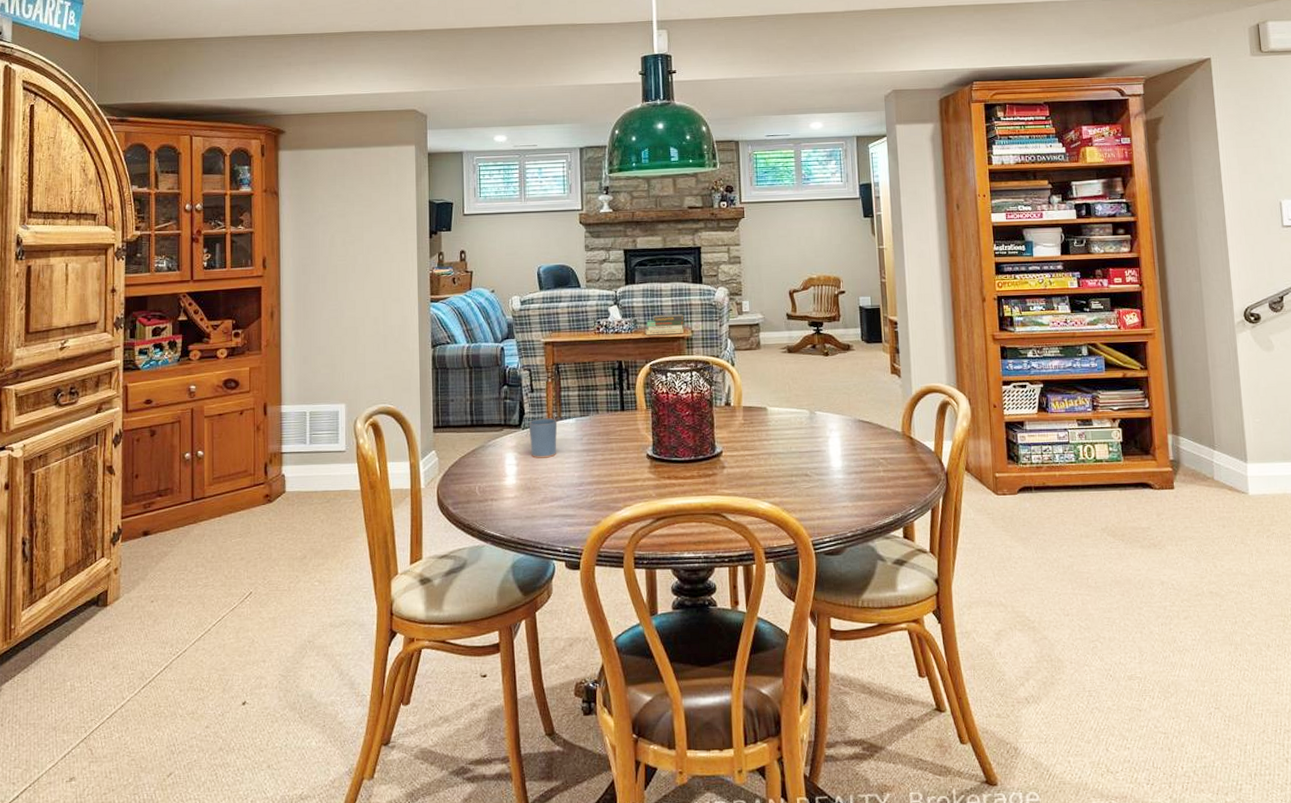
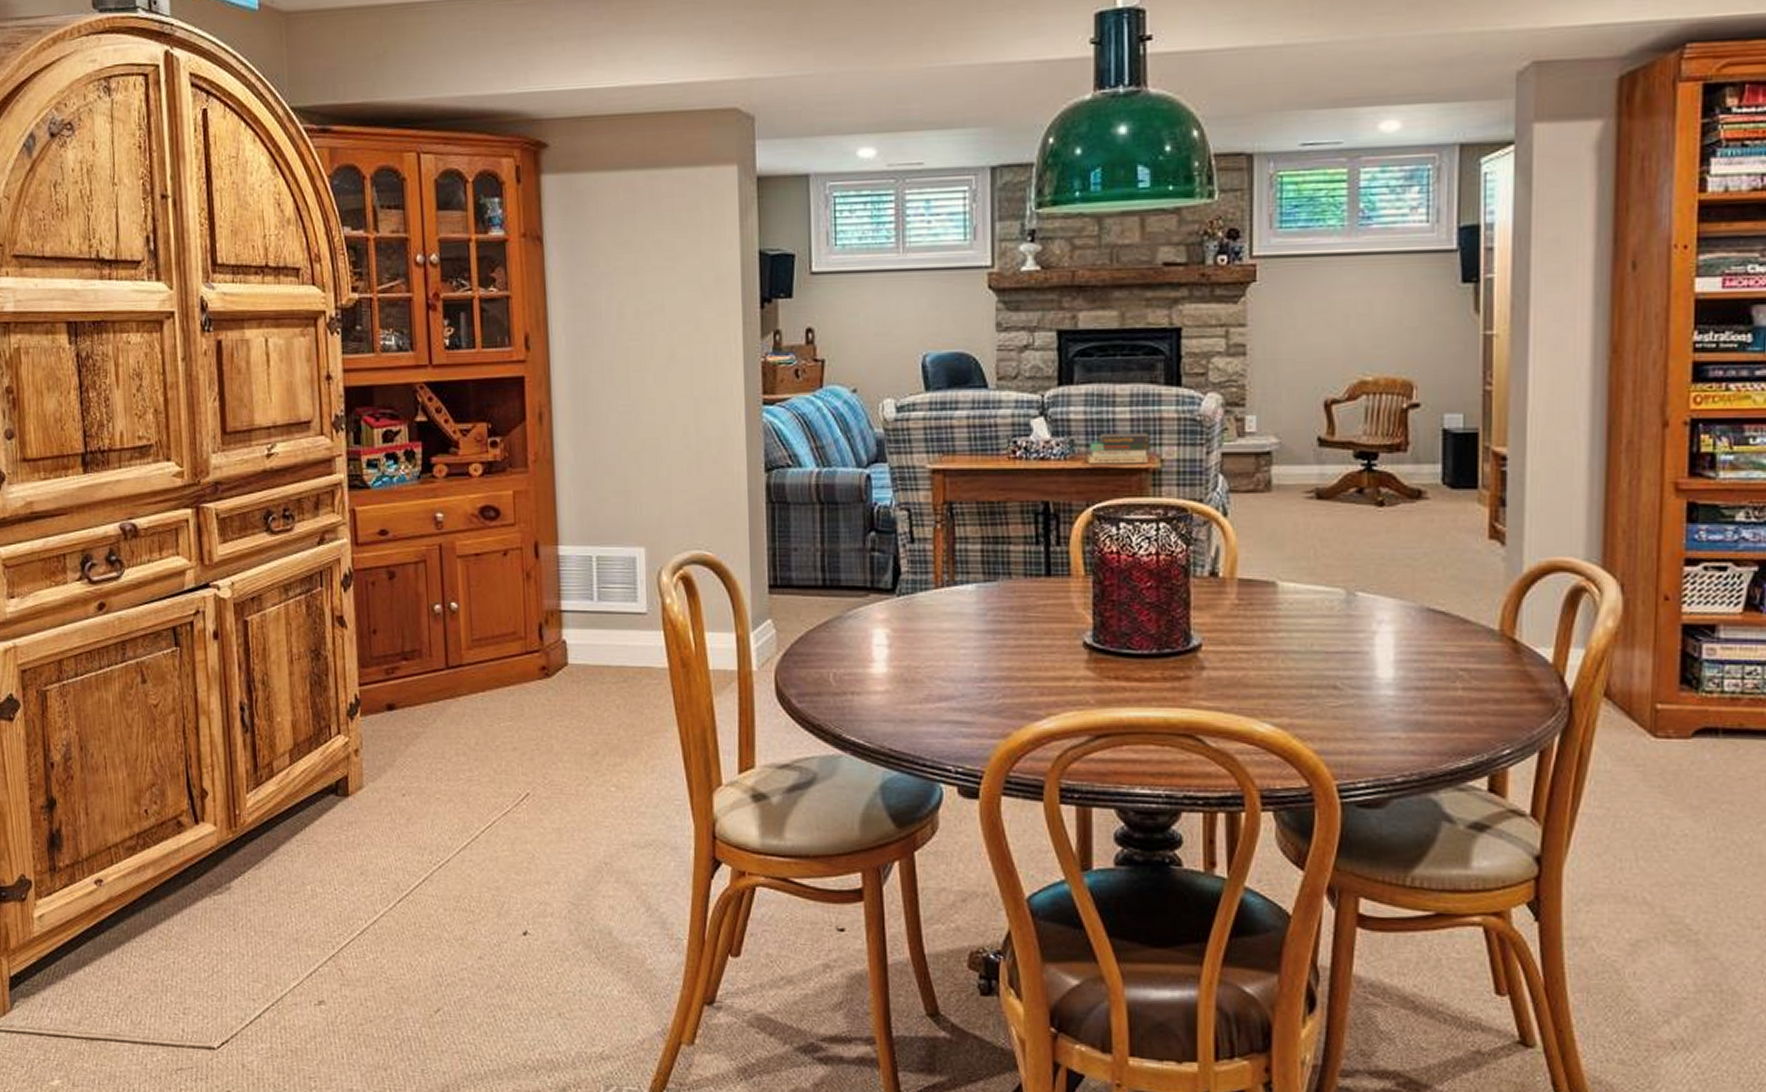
mug: present [528,418,558,459] -> none [906,581,950,639]

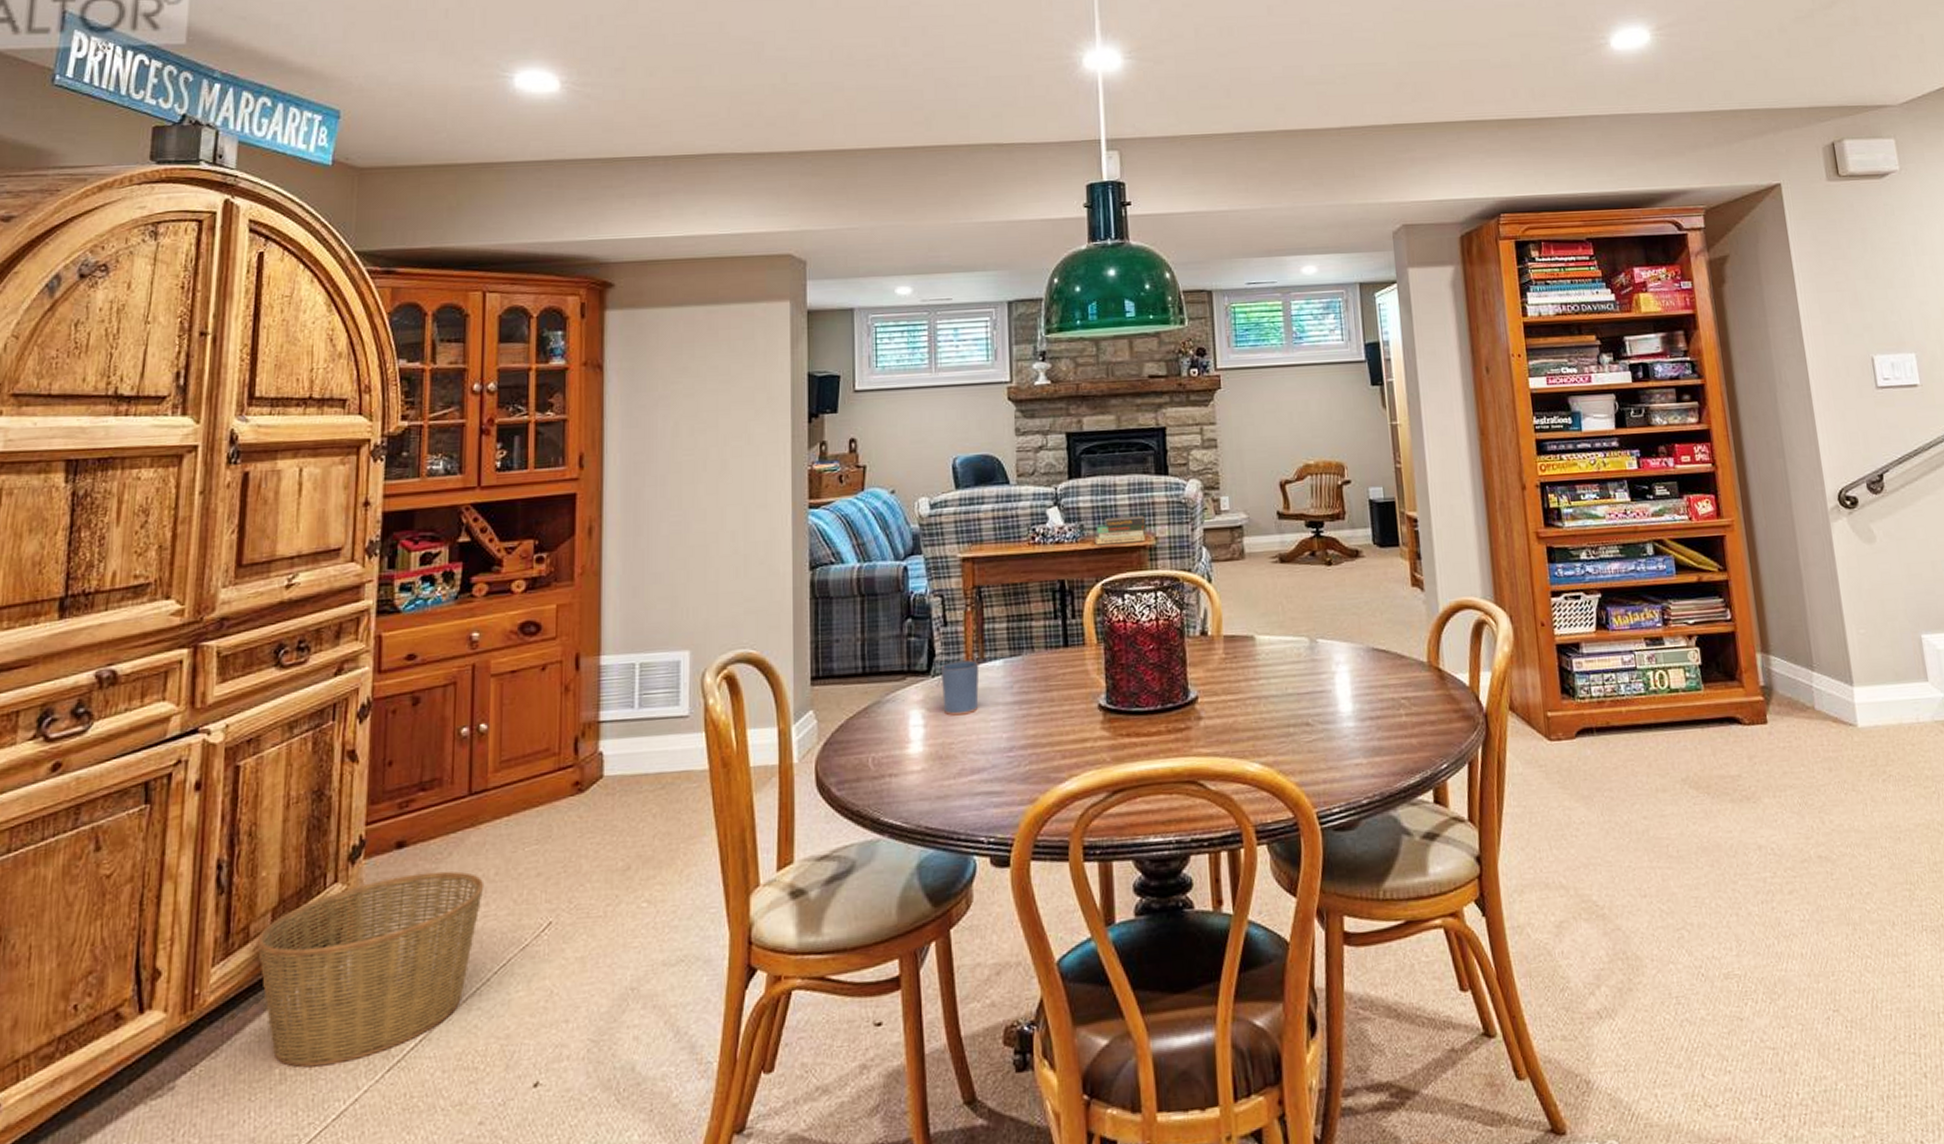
basket: none [280,735,467,889] -> present [257,871,485,1068]
mug: none [906,581,950,639] -> present [940,660,980,716]

